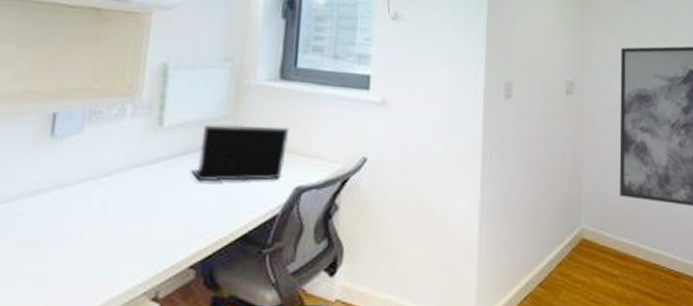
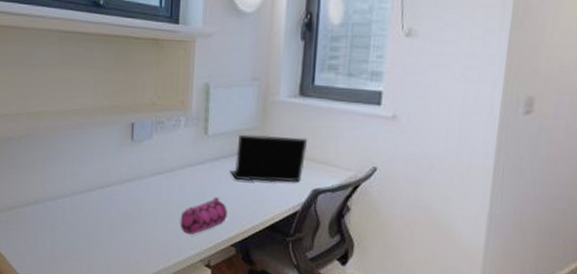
pencil case: none [116,205,186,260] -> present [180,197,227,236]

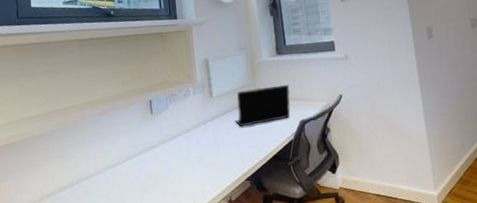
pencil case: present [180,197,227,236] -> none [201,144,239,180]

